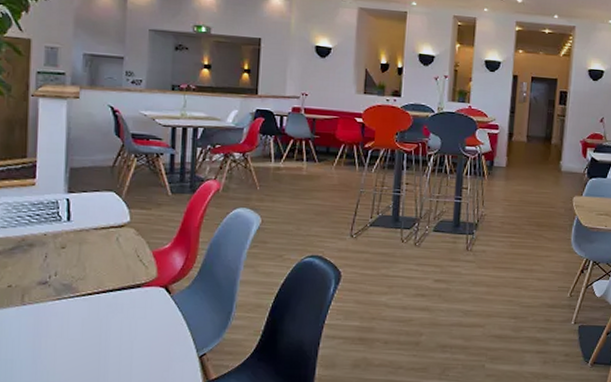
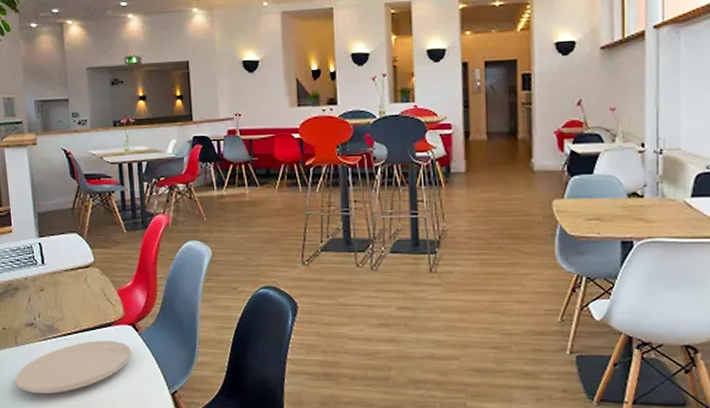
plate: none [14,302,160,357] -> present [15,340,131,395]

